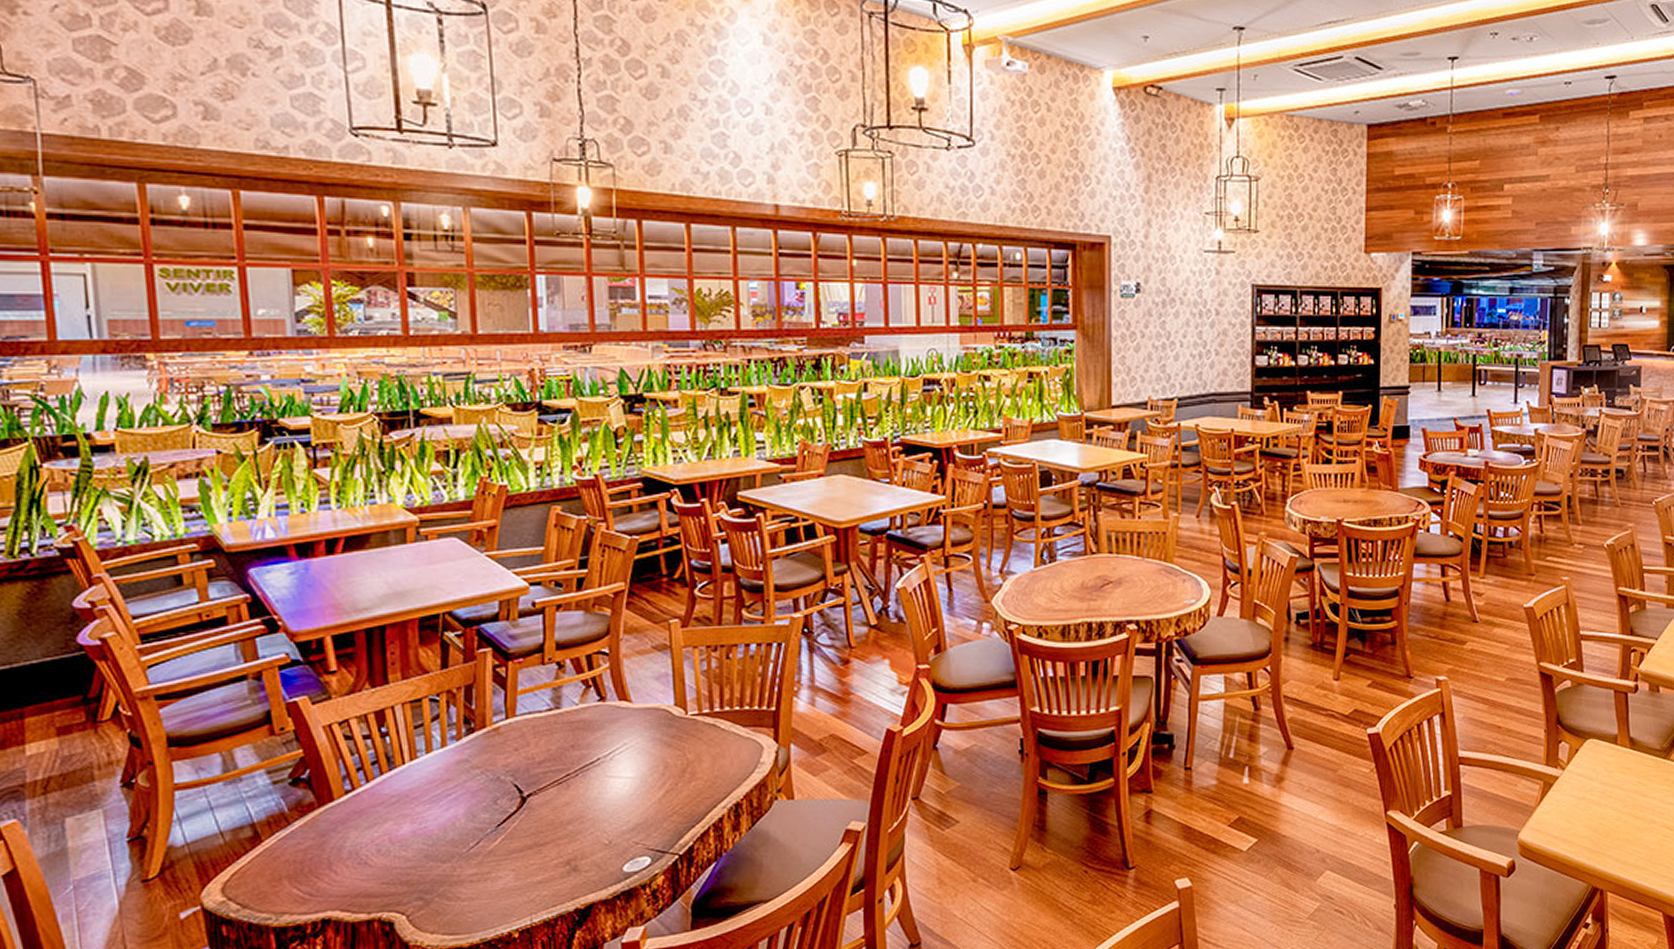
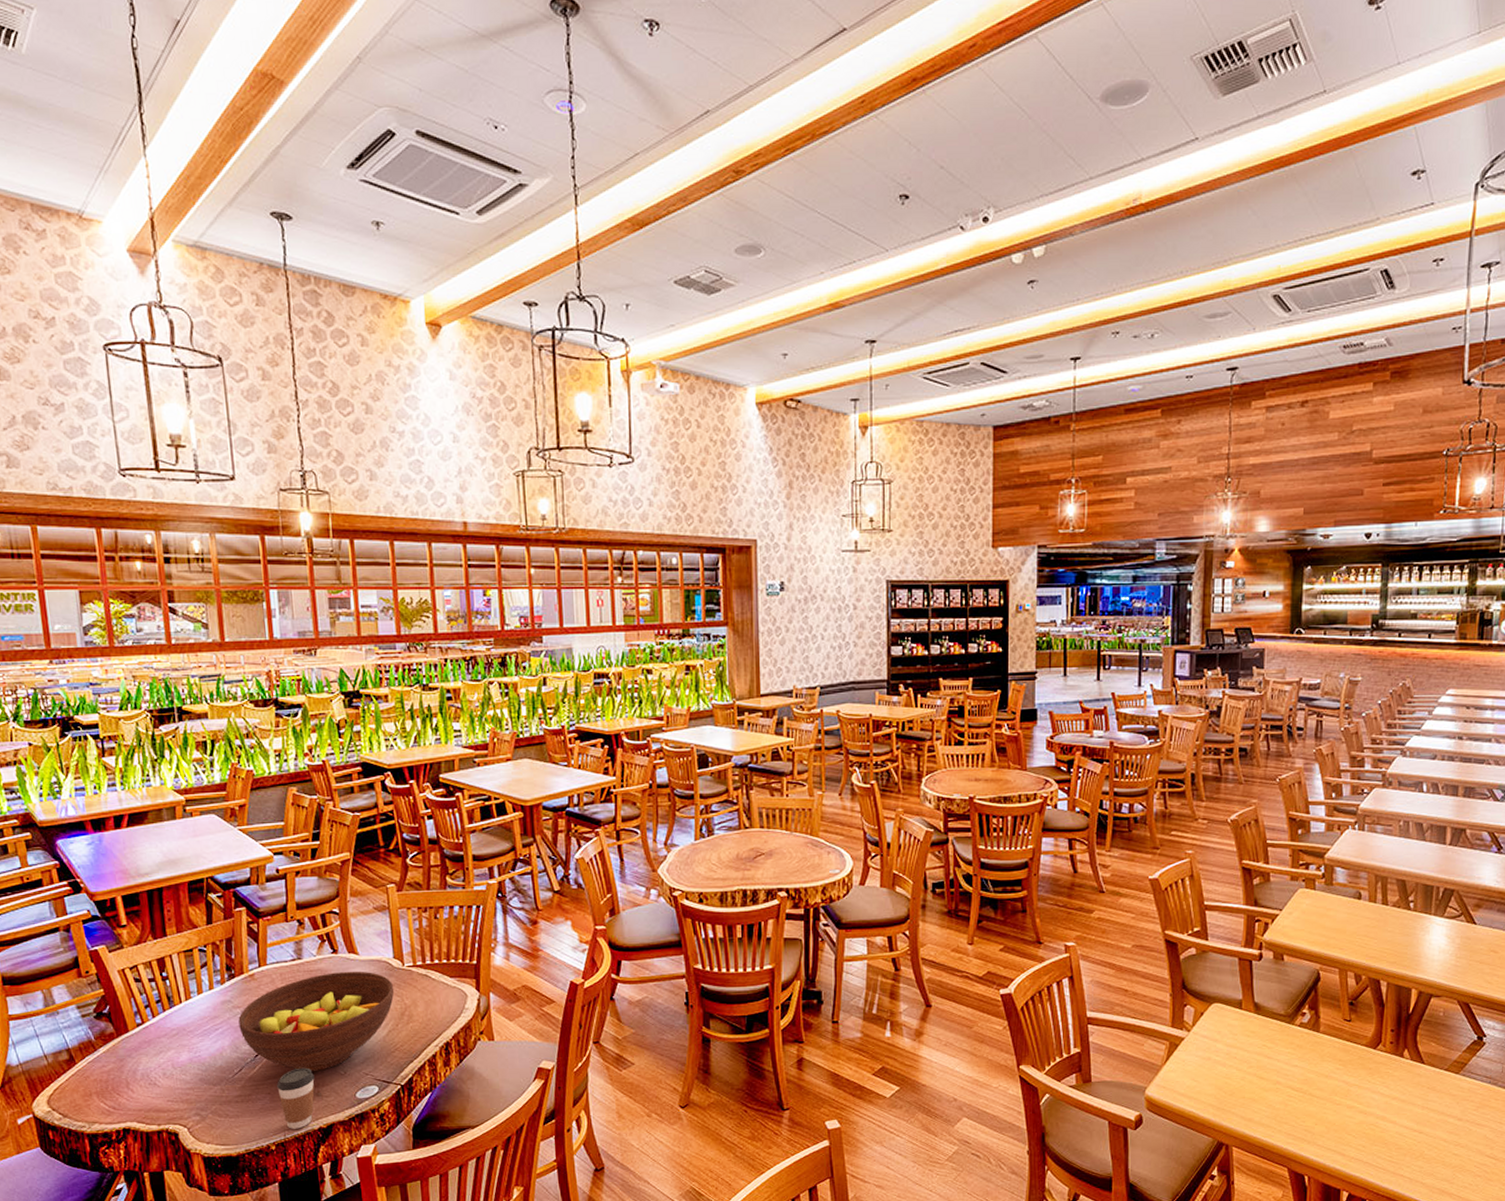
fruit bowl: none [477,721,675,843] -> present [238,971,395,1072]
coffee cup: none [523,837,572,912] -> present [277,1067,315,1129]

